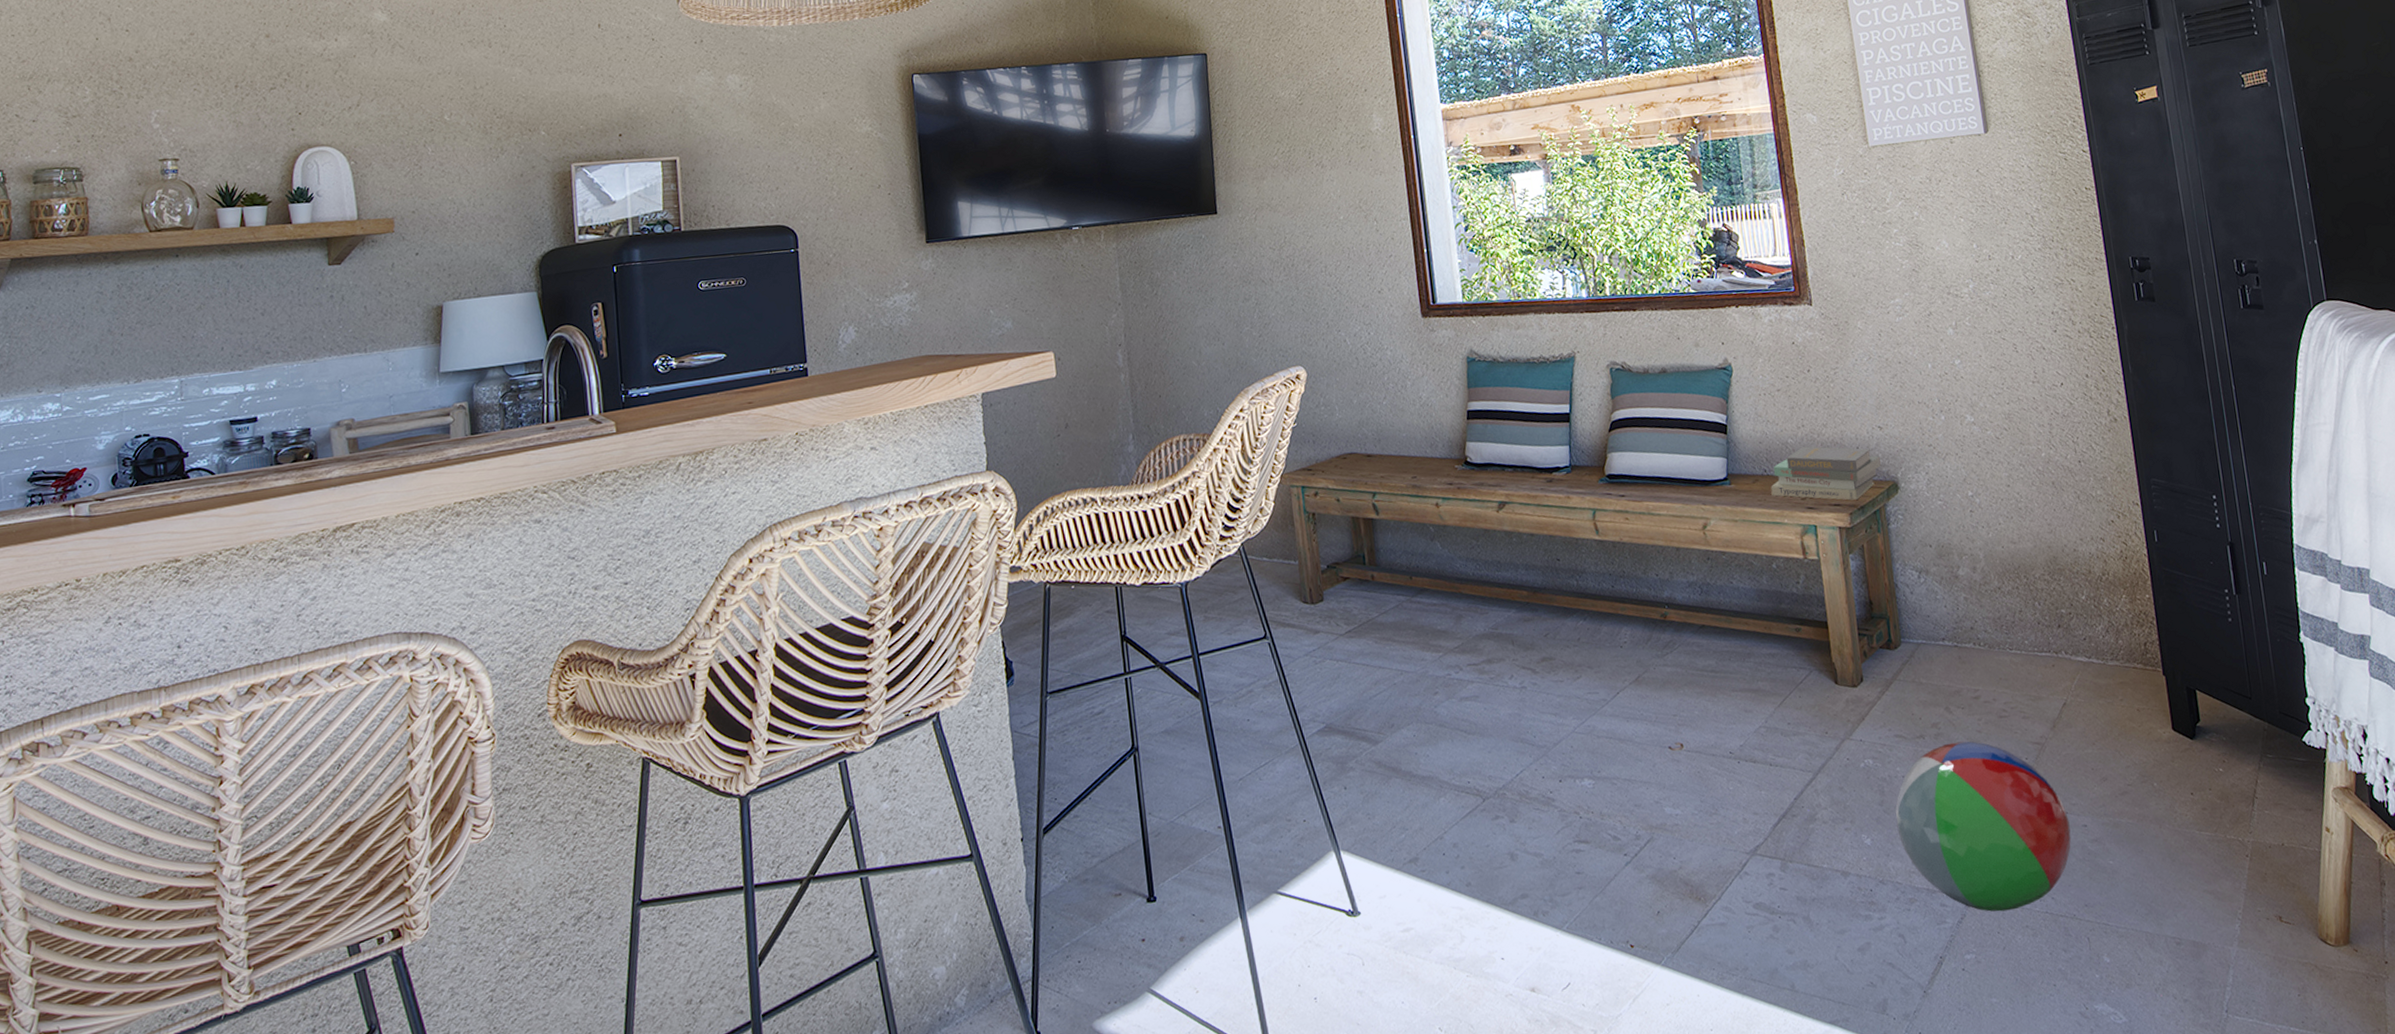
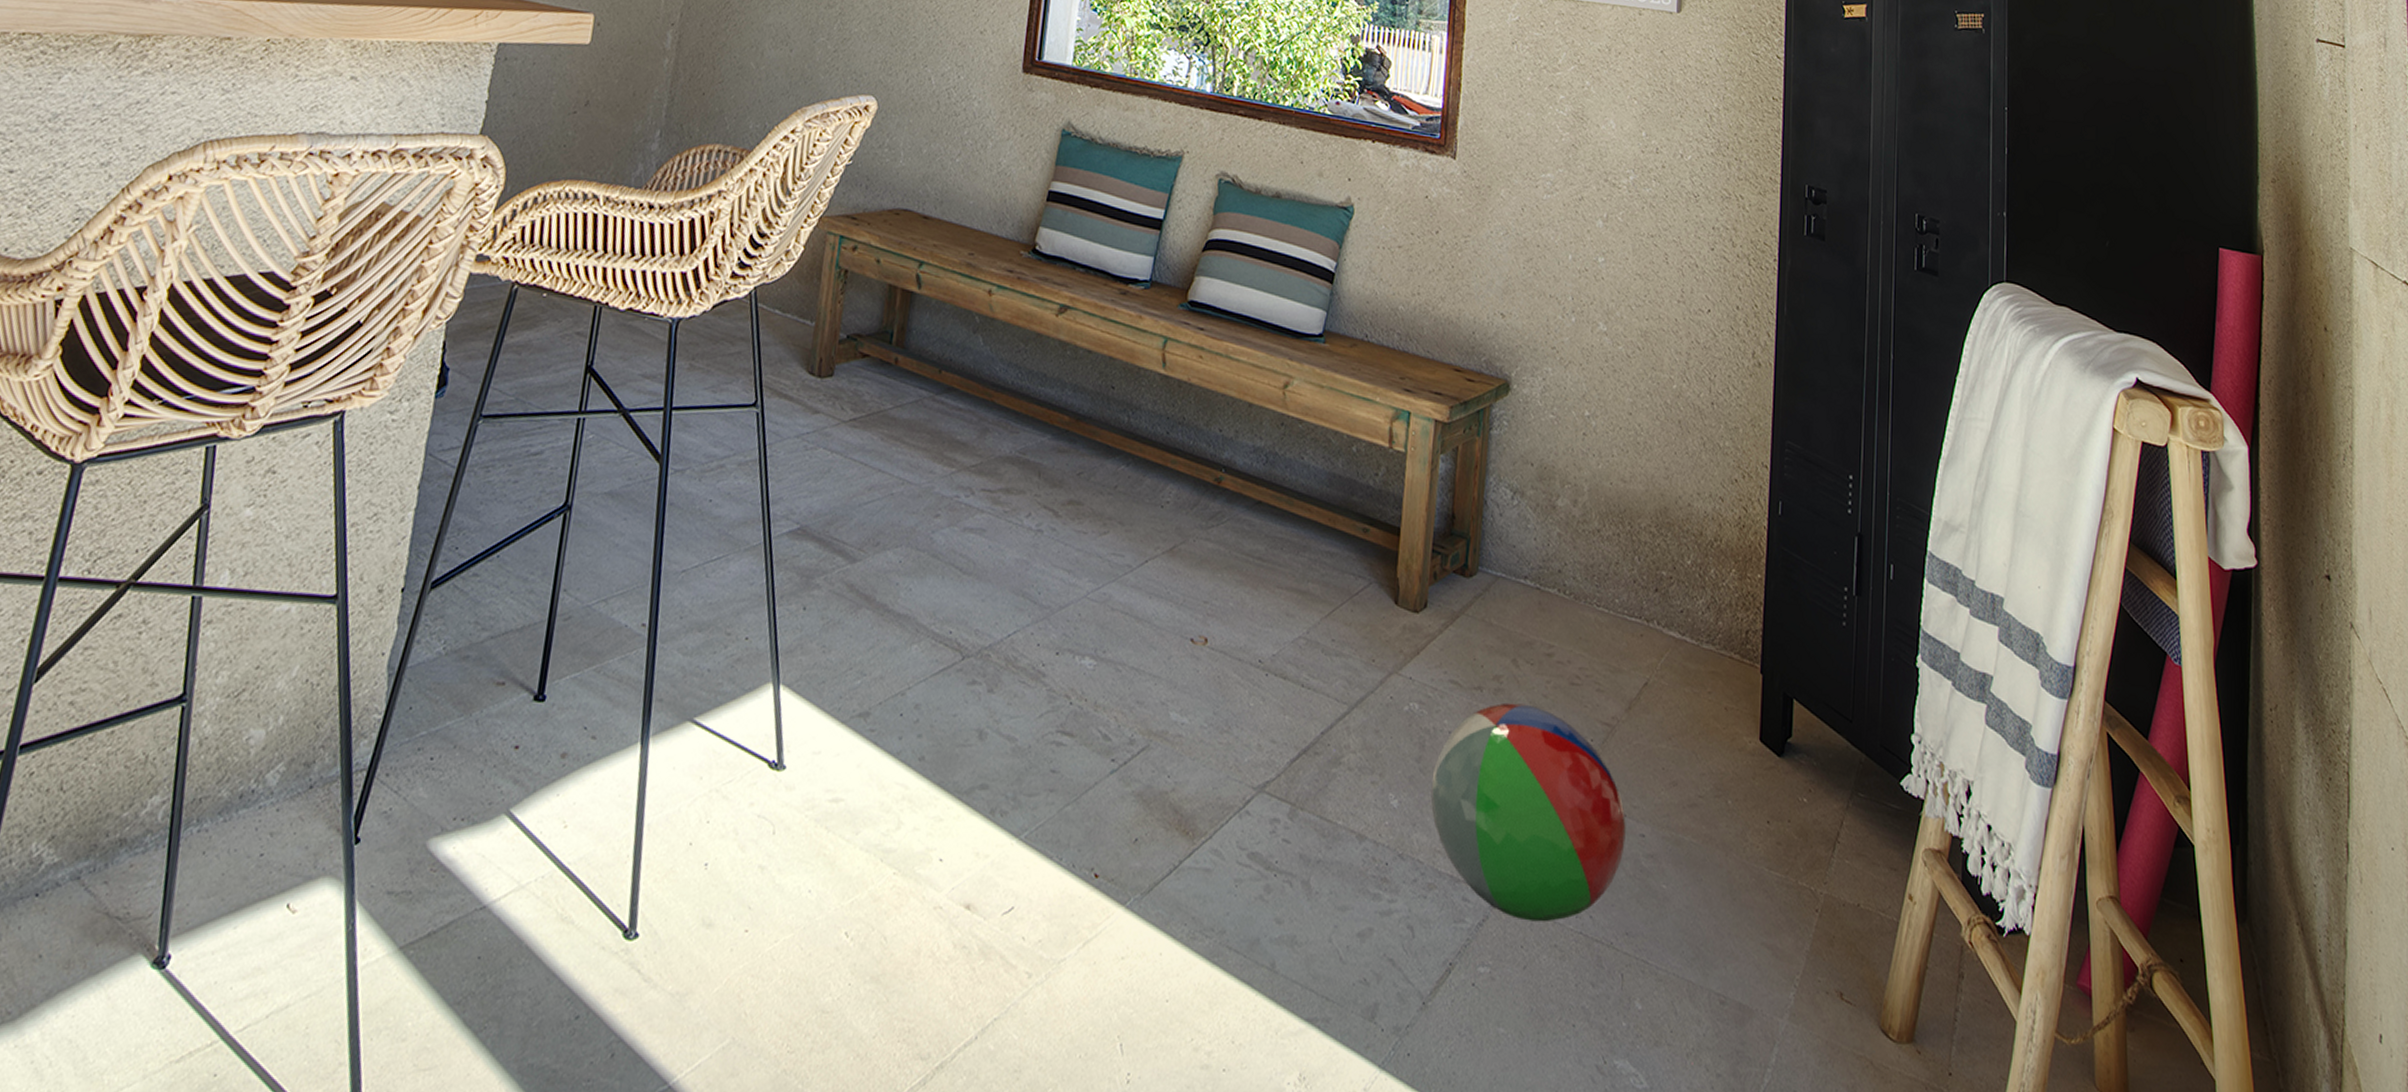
books: present [1770,446,1881,500] -> none [1368,318,1496,392]

